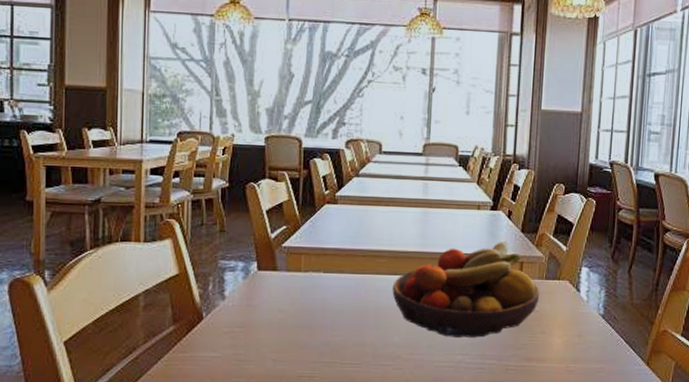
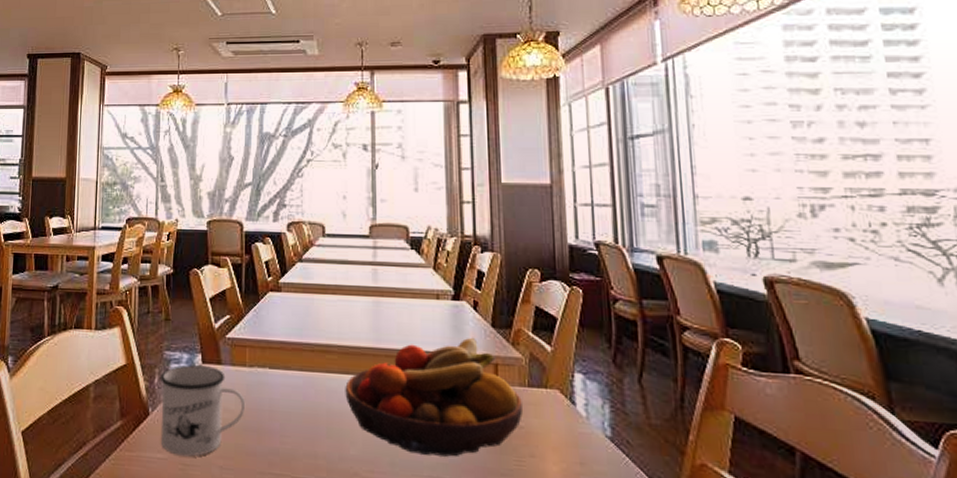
mug: none [214,271,300,353] -> present [159,364,246,457]

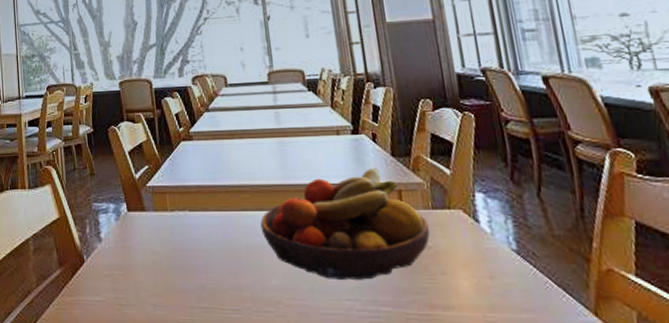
mug: present [159,364,246,457] -> none [90,212,171,297]

